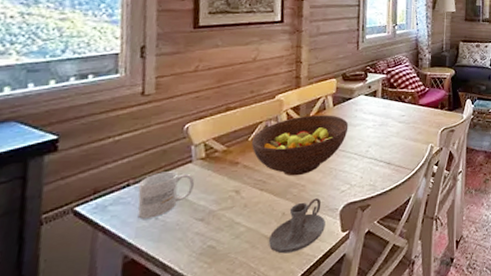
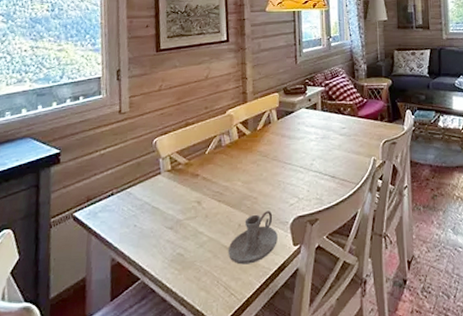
mug: present [138,171,195,219] -> none [120,182,164,226]
fruit bowl: present [252,115,349,176] -> none [209,128,293,189]

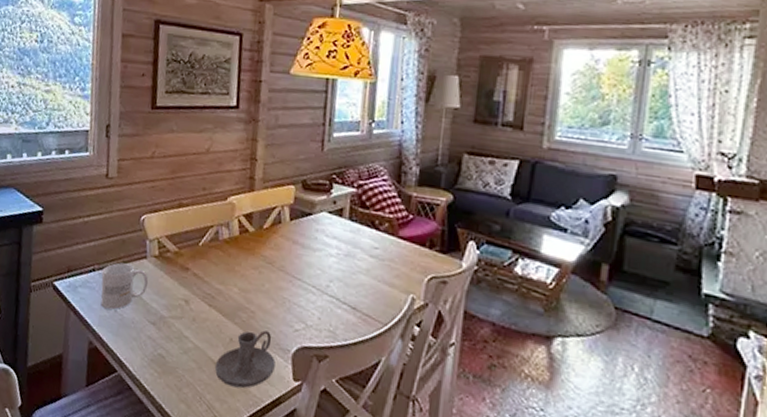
mug: none [120,182,164,226] -> present [100,262,149,310]

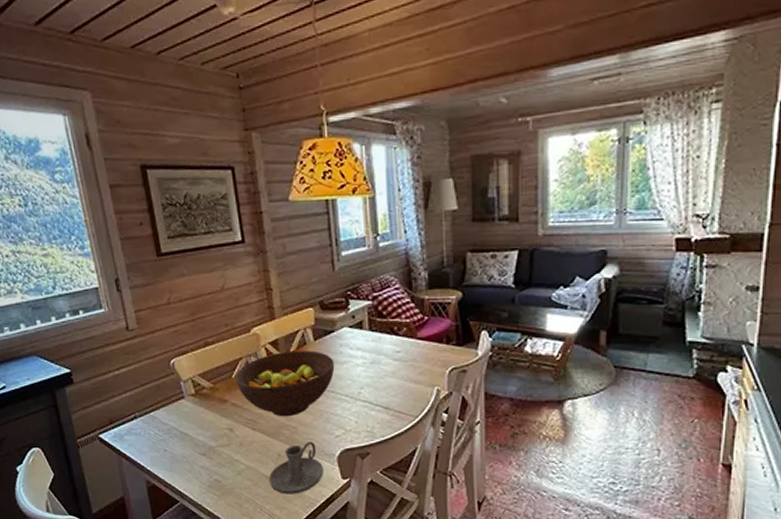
mug: present [100,262,149,310] -> none [144,406,191,449]
fruit bowl: none [202,226,307,299] -> present [236,350,335,417]

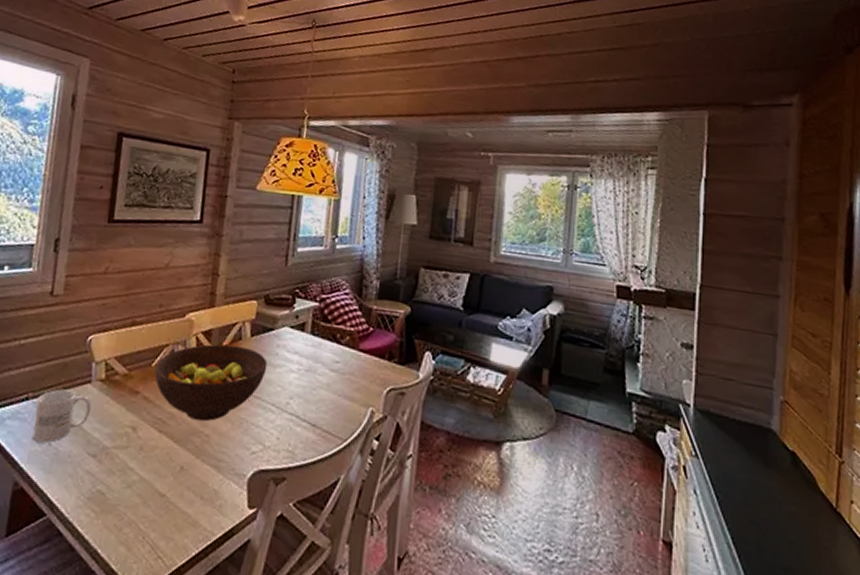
mug: none [144,406,191,449] -> present [32,389,92,443]
candle holder: present [268,442,324,495] -> none [161,455,230,522]

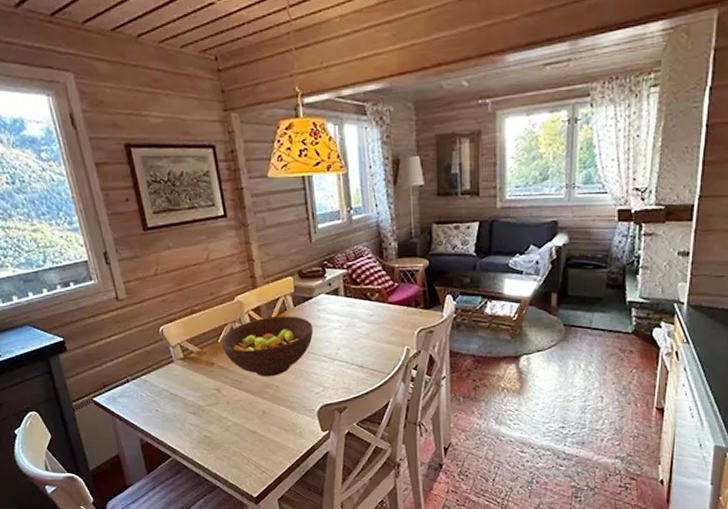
mug: present [32,389,92,443] -> none [135,370,181,410]

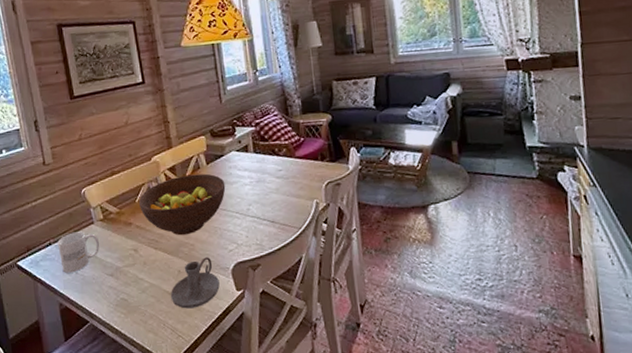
mug: none [135,370,181,410] -> present [57,231,100,273]
candle holder: none [254,399,305,447] -> present [170,257,220,309]

